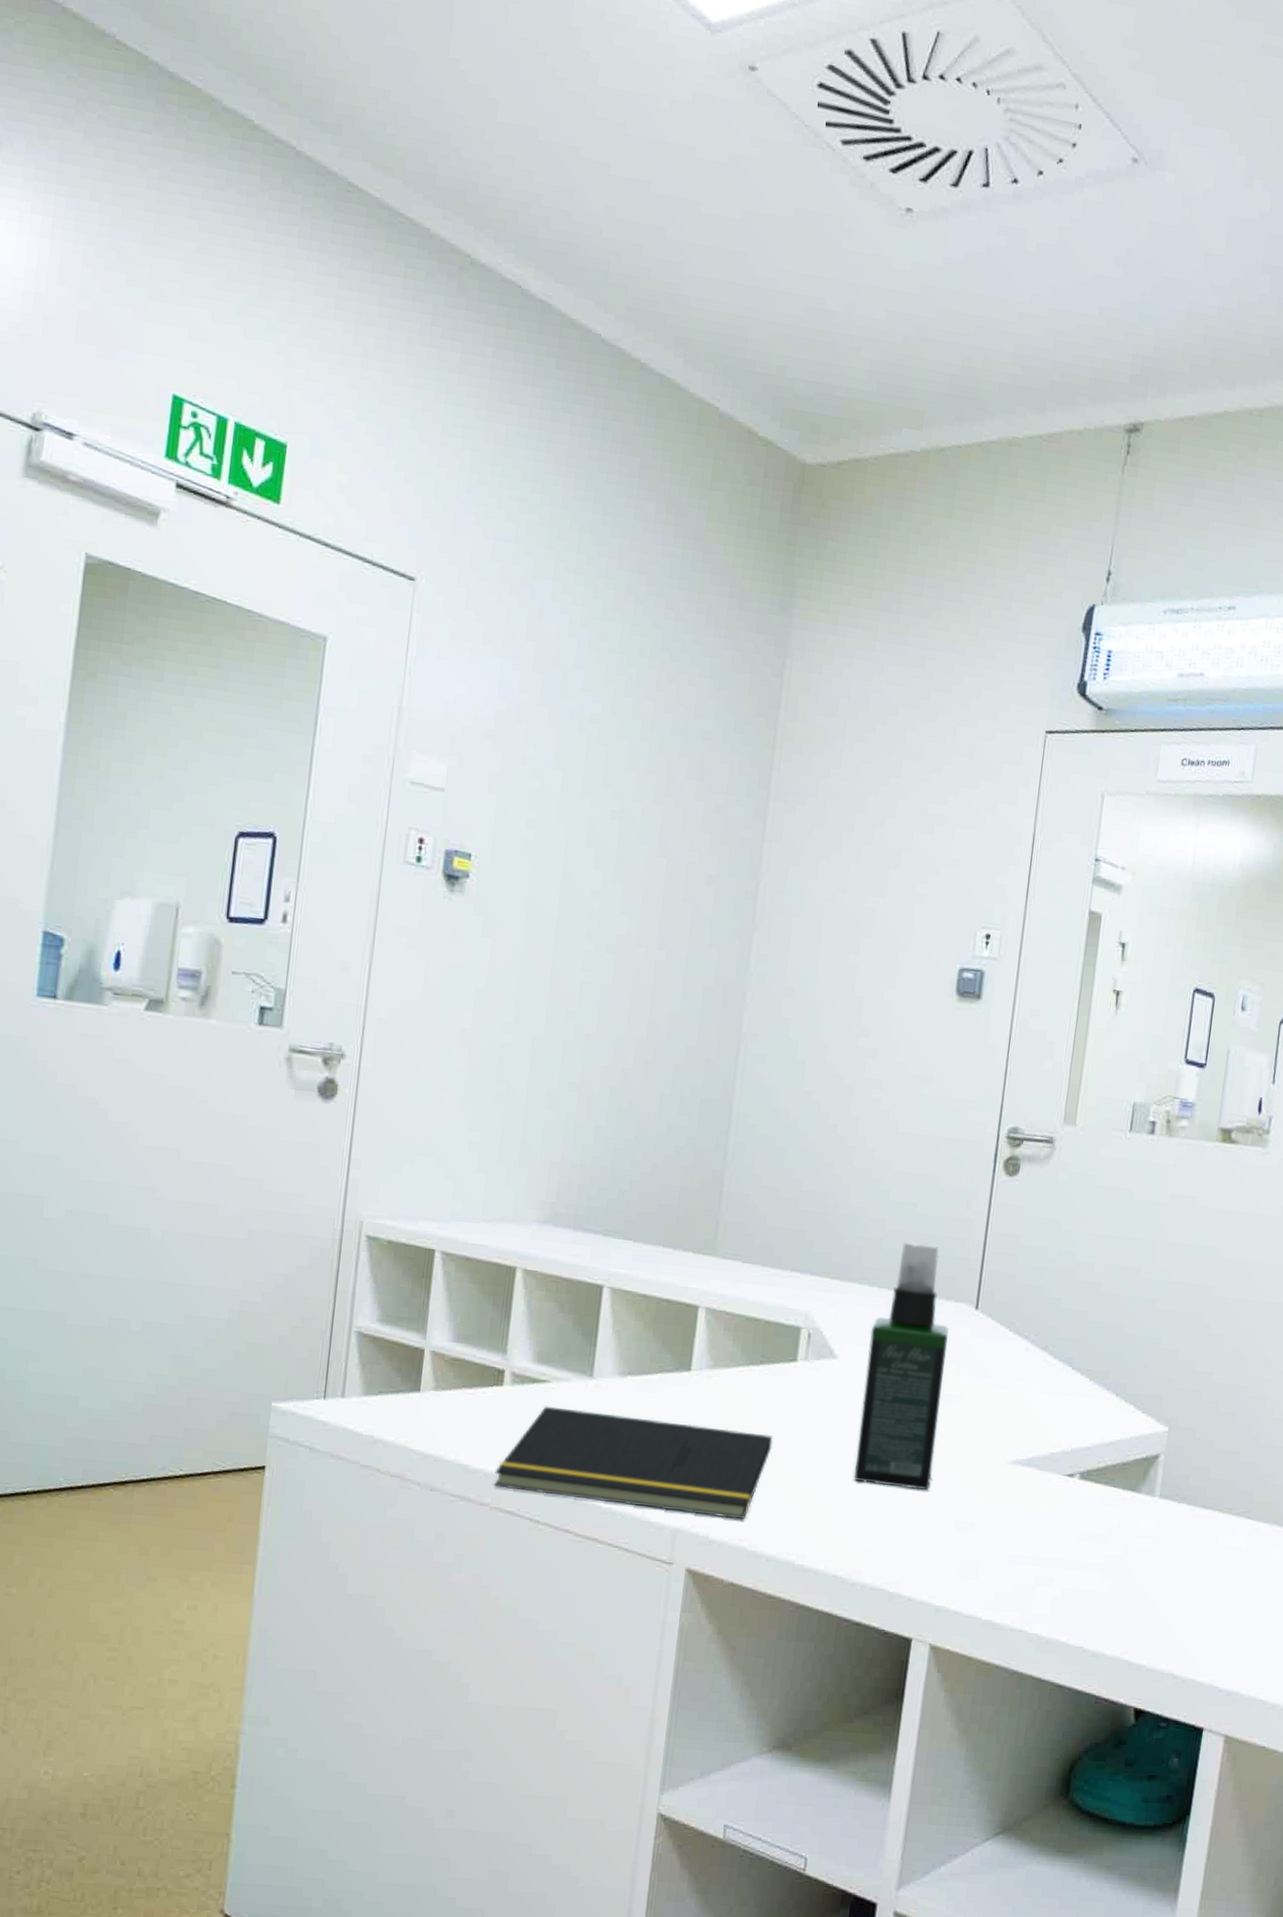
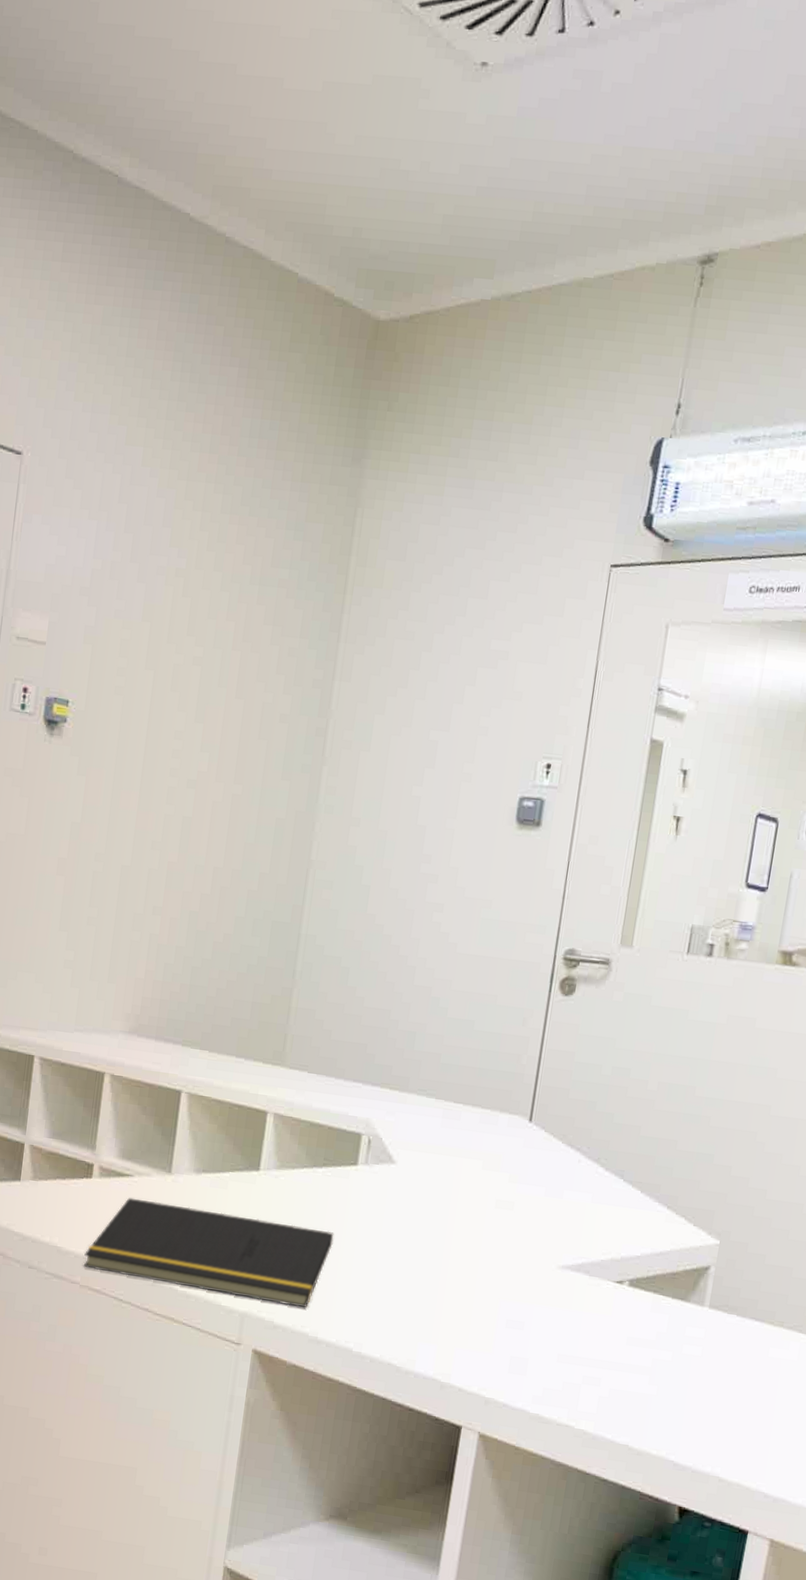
spray bottle: present [853,1241,949,1490] -> none [409,1056,503,1289]

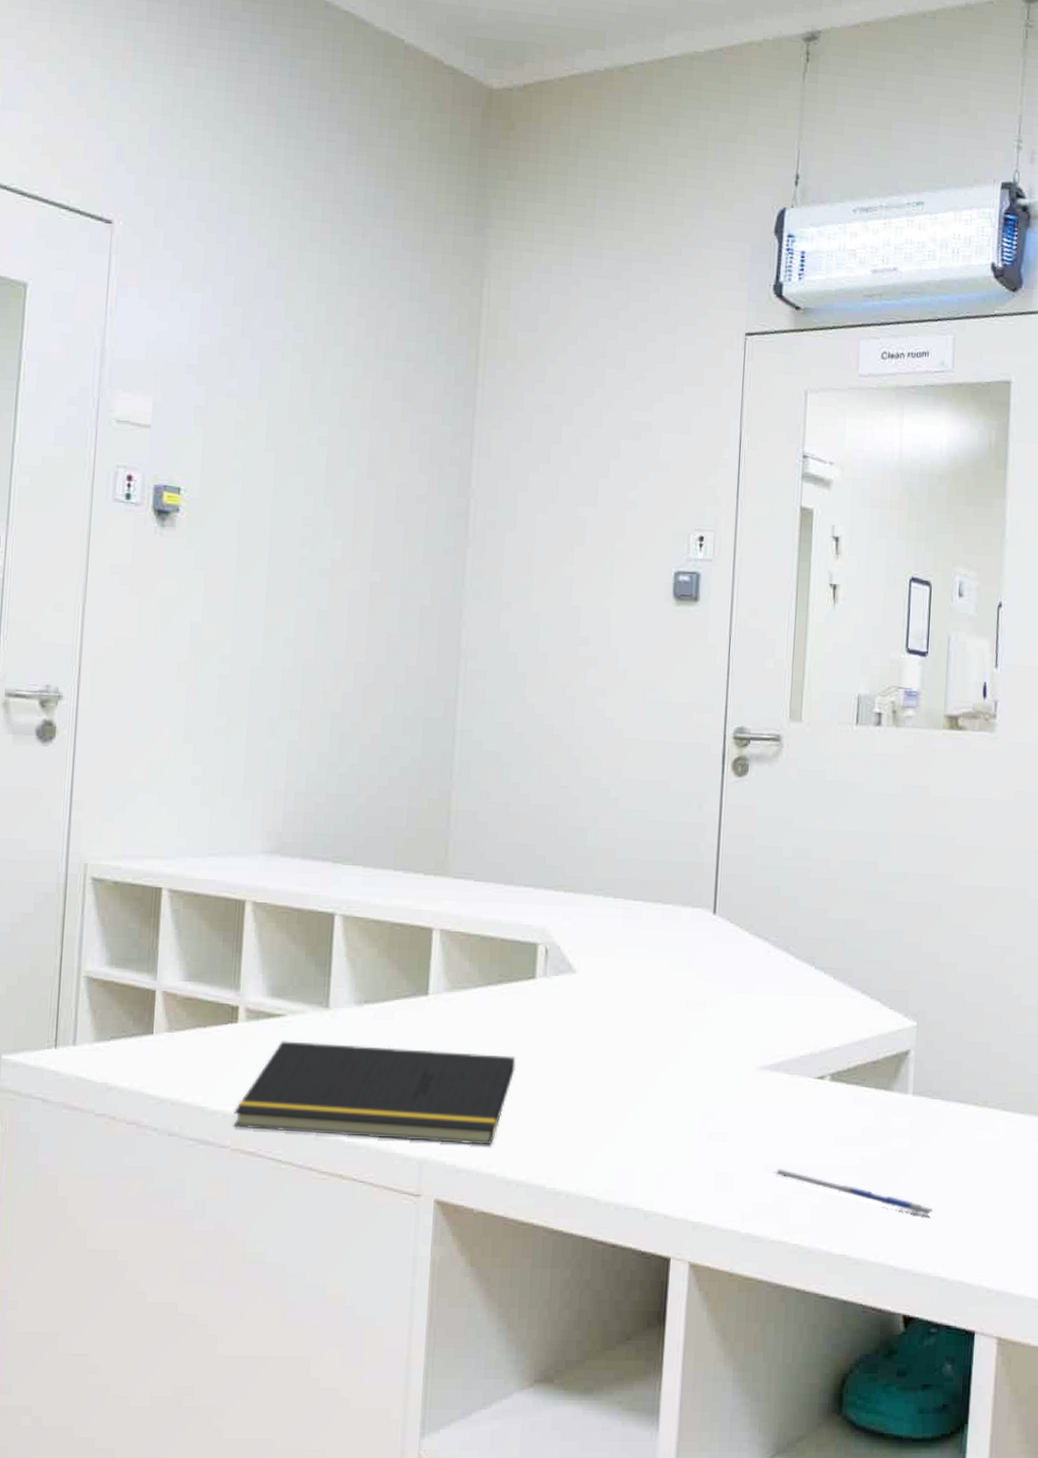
pen: none [566,1360,720,1421] -> present [774,1169,934,1217]

